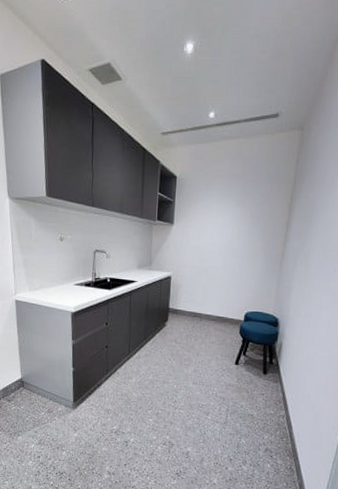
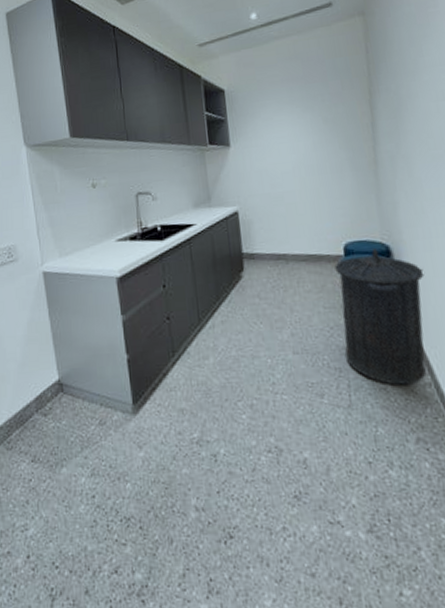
trash can: none [229,319,298,415] -> present [334,249,427,385]

